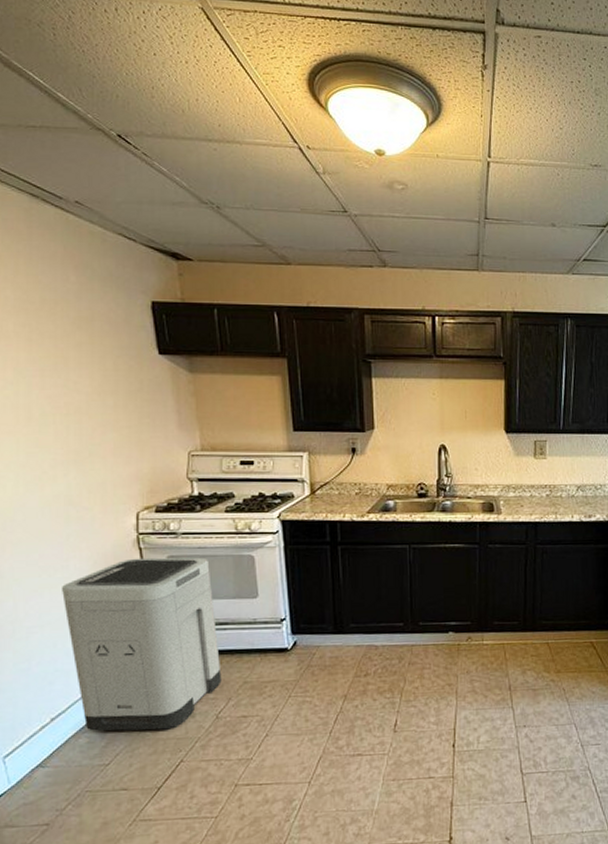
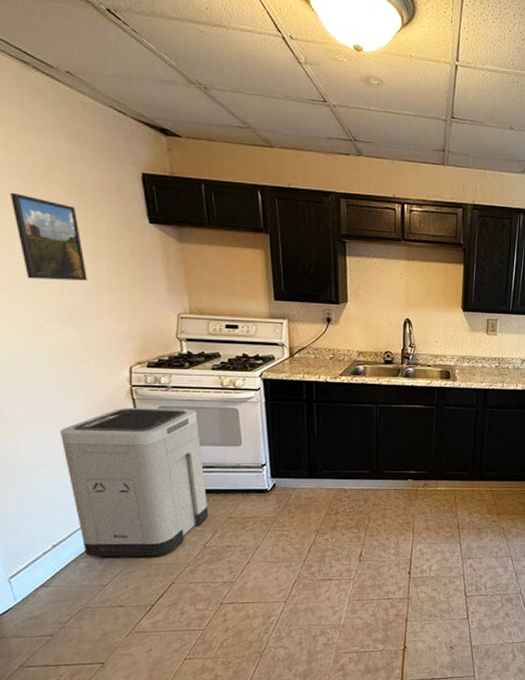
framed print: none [15,331,93,421] -> present [9,193,87,281]

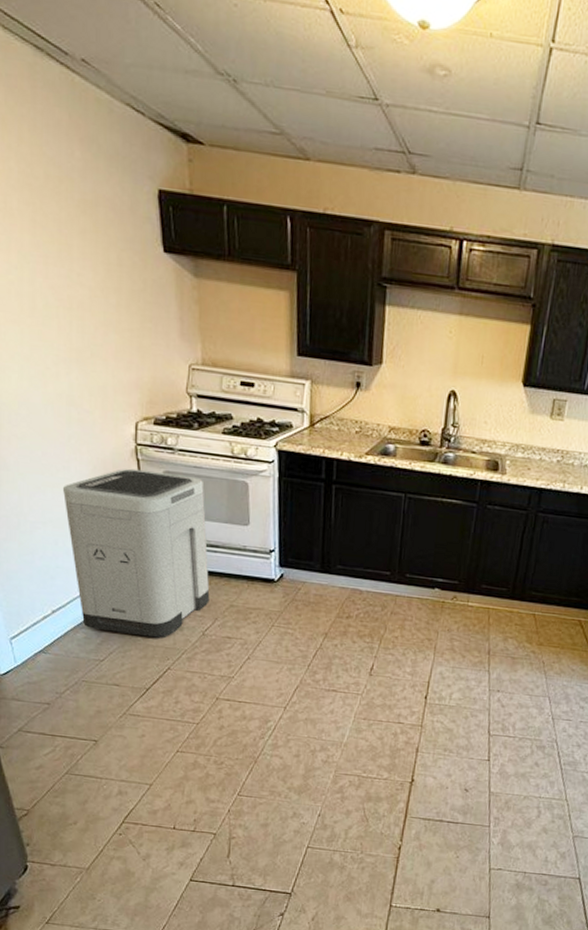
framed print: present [9,193,87,281] -> none [19,209,96,318]

